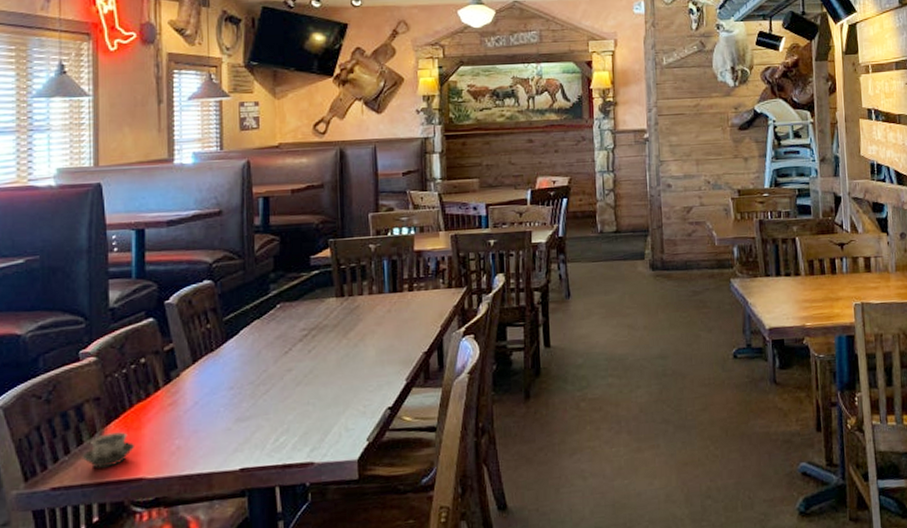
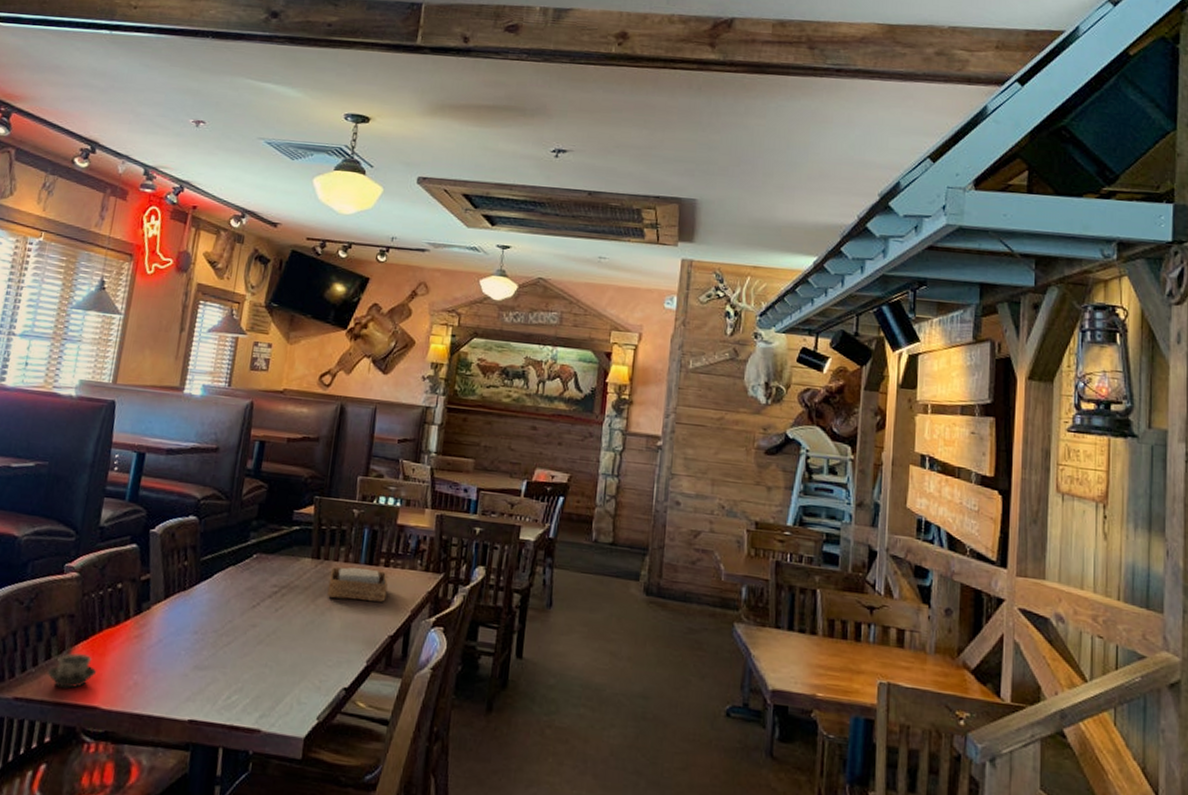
napkin holder: none [356,296,415,329] -> present [327,567,388,602]

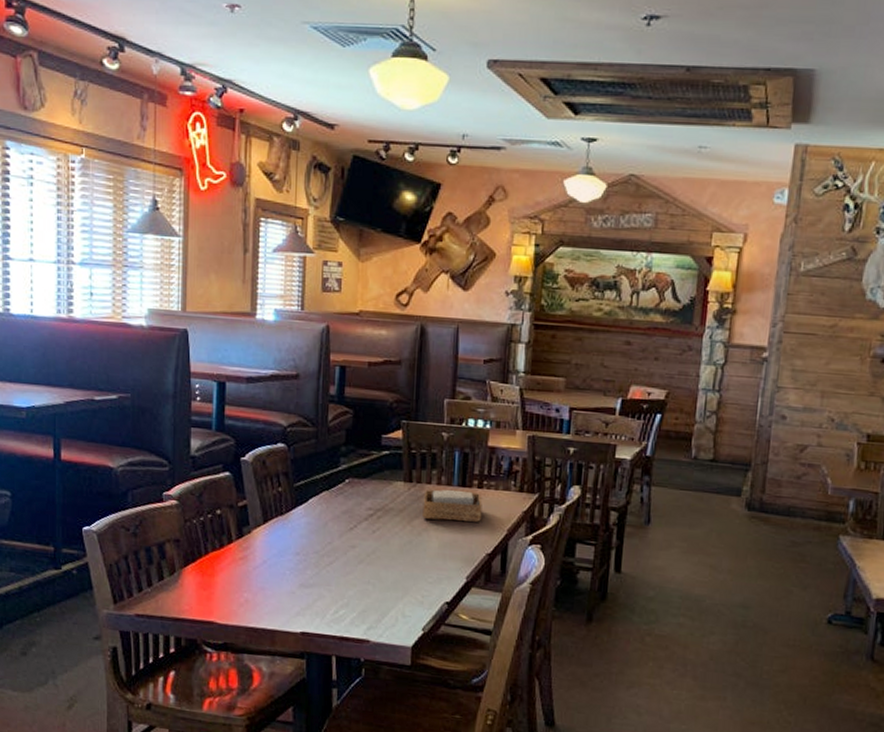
cup: present [47,653,97,689] -> none [162,574,209,607]

